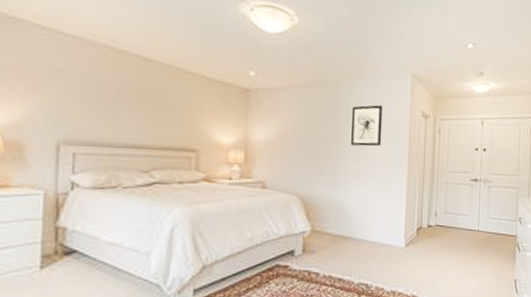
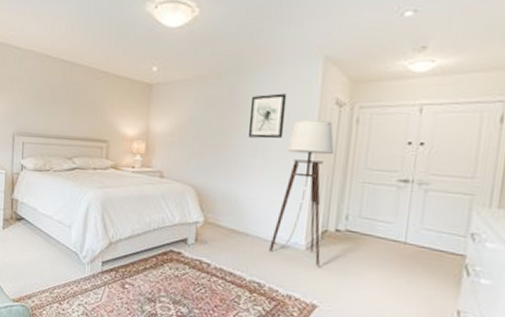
floor lamp: none [374,129,424,260] -> present [269,120,335,266]

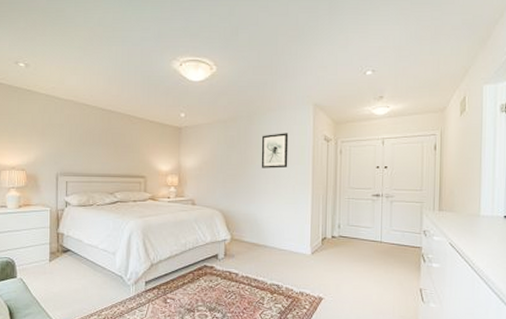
floor lamp: present [269,120,335,266] -> none [284,153,326,266]

